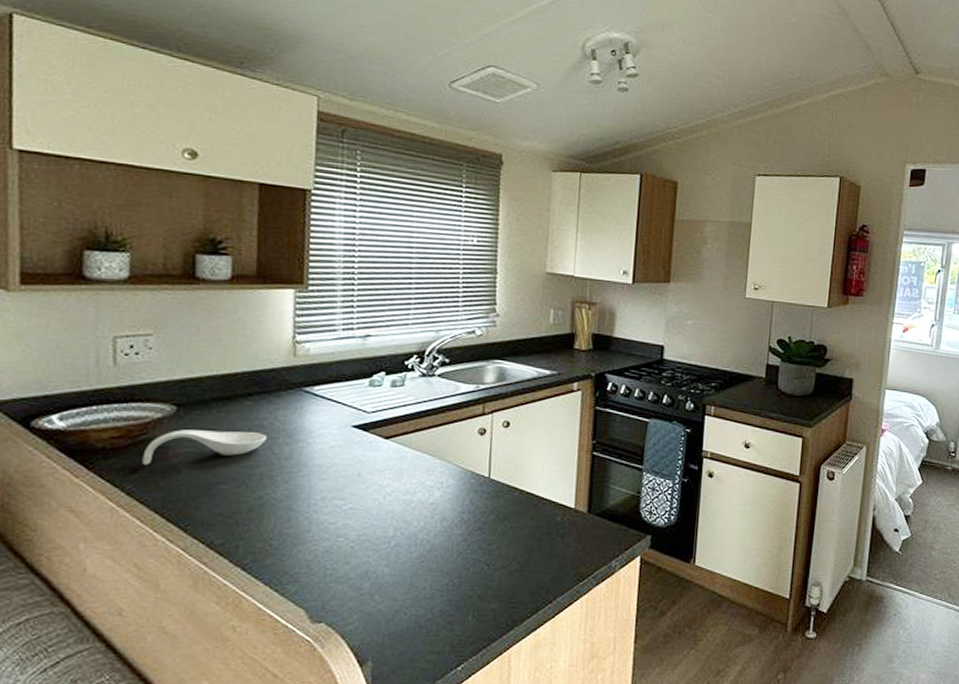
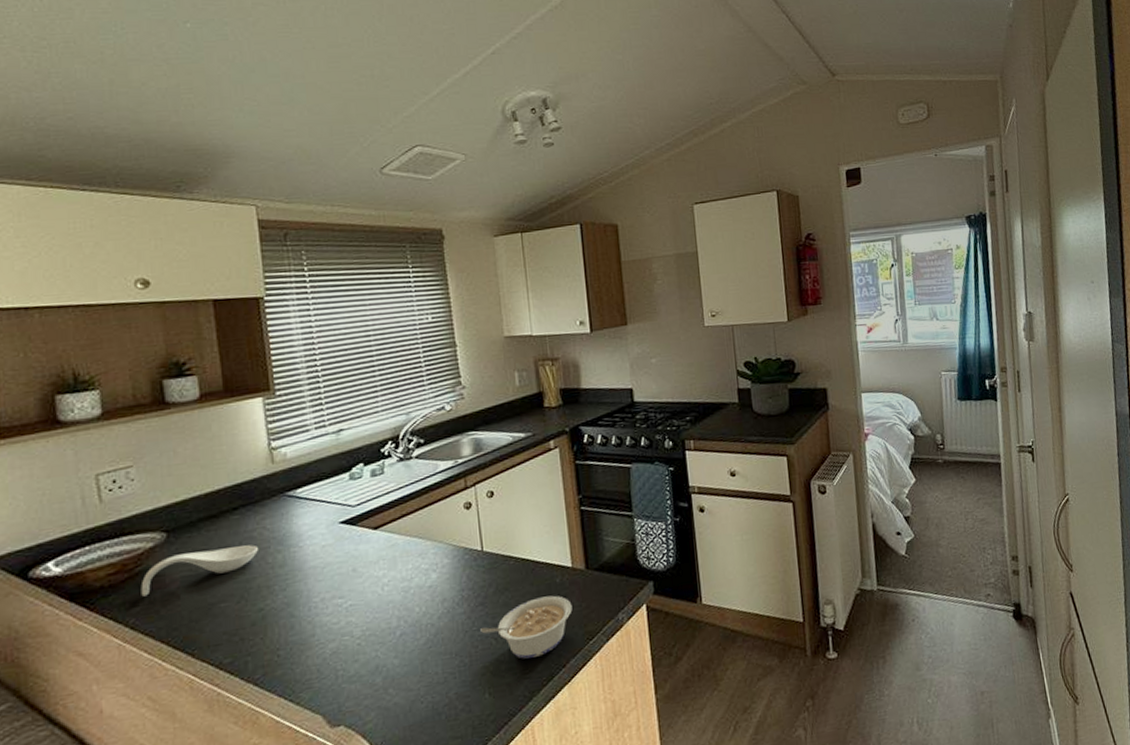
legume: none [474,532,568,589] -> present [480,595,572,659]

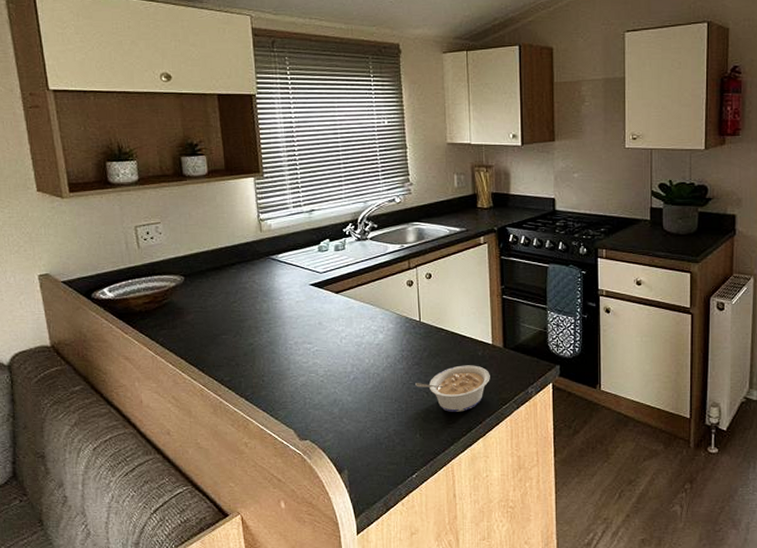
spoon rest: present [141,545,258,597] -> none [167,294,249,323]

